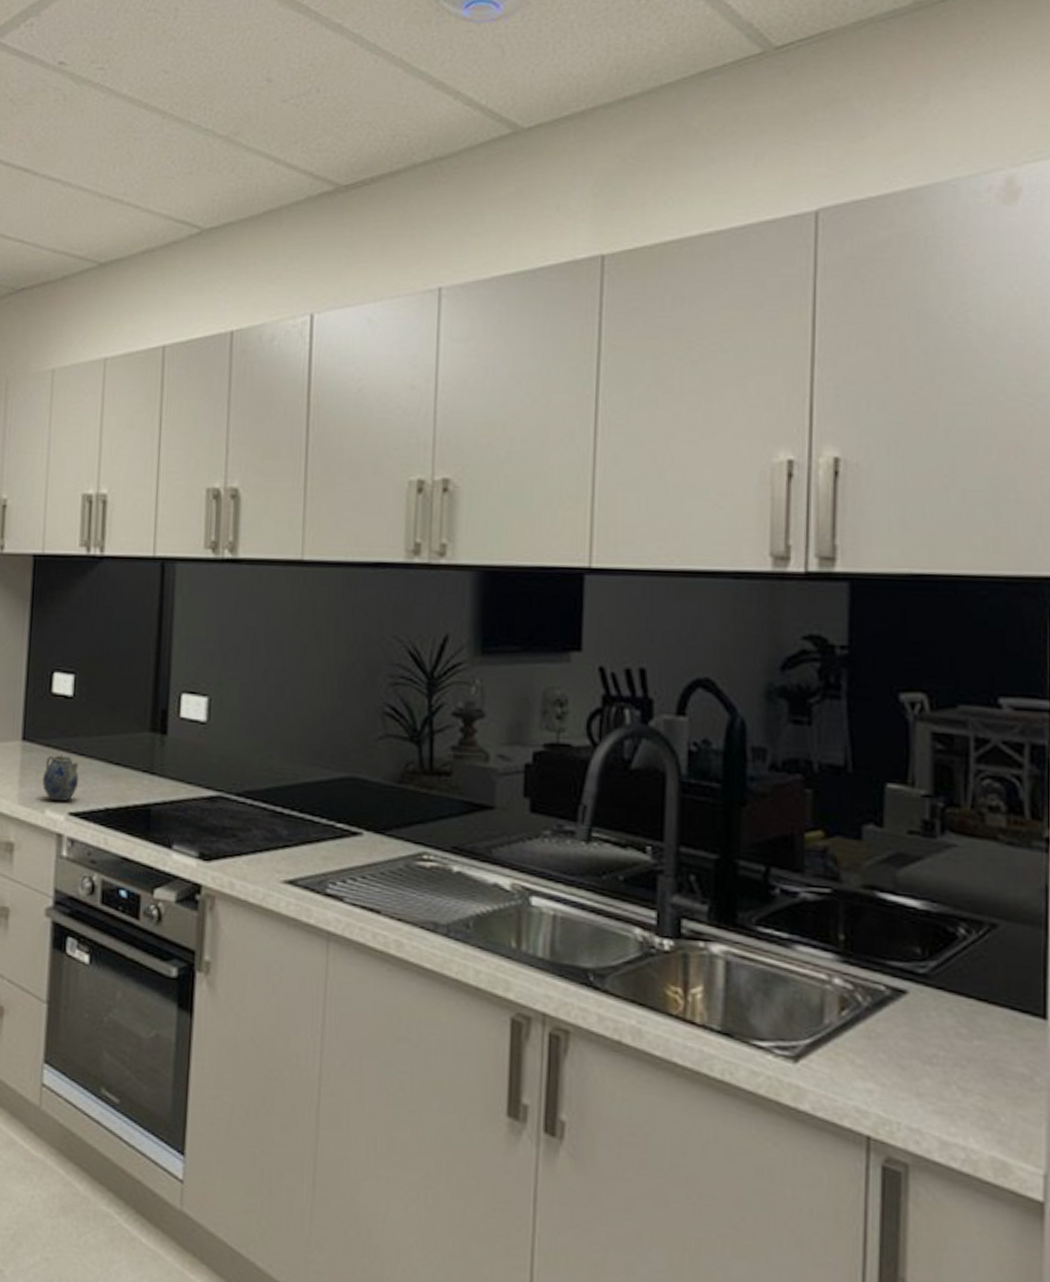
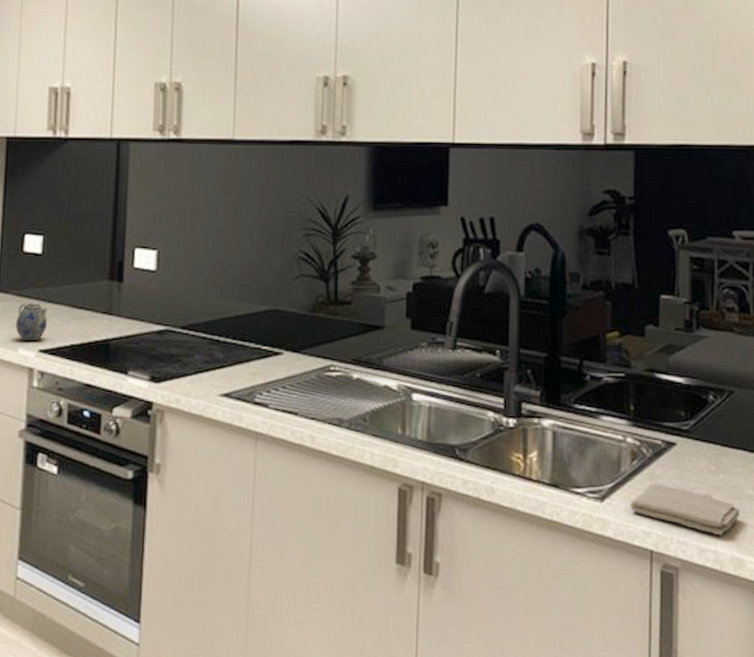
washcloth: none [837,1044,1004,1127] -> present [630,484,740,536]

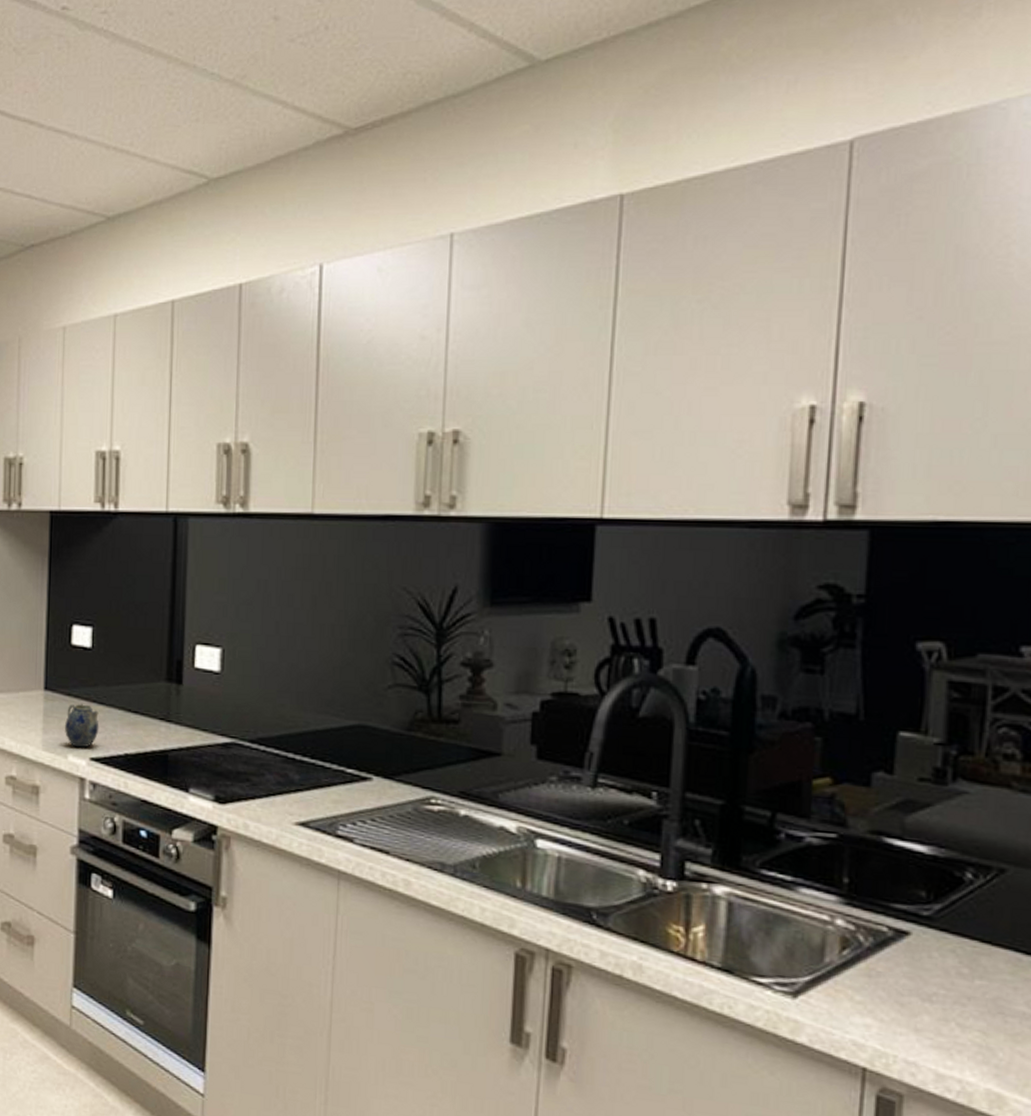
washcloth: present [630,484,740,536] -> none [835,982,1004,1061]

